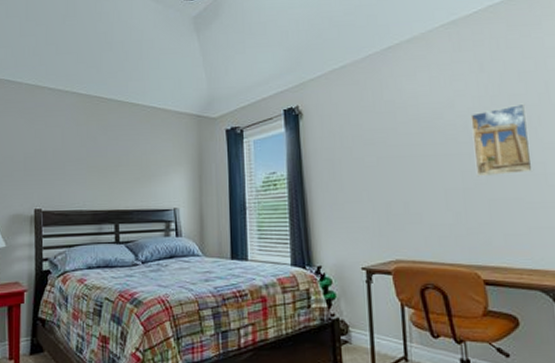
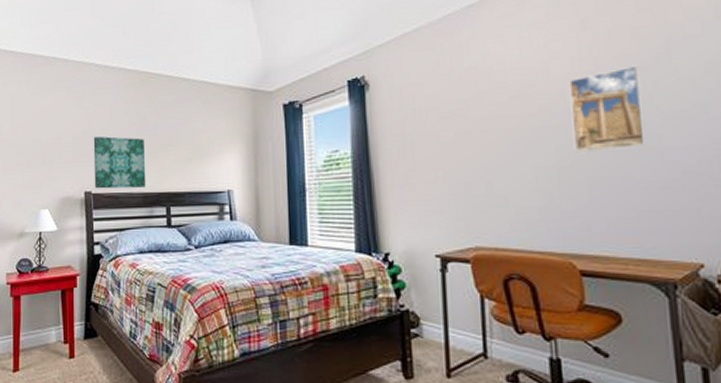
wall art: none [44,155,96,207] -> present [93,136,146,189]

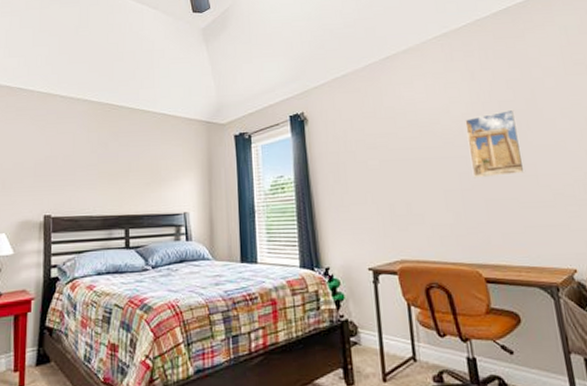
wall art: present [93,136,146,189] -> none [54,162,106,213]

